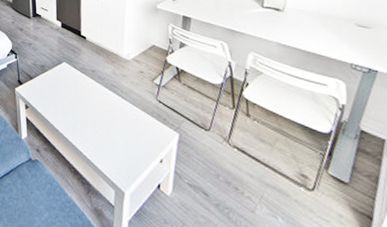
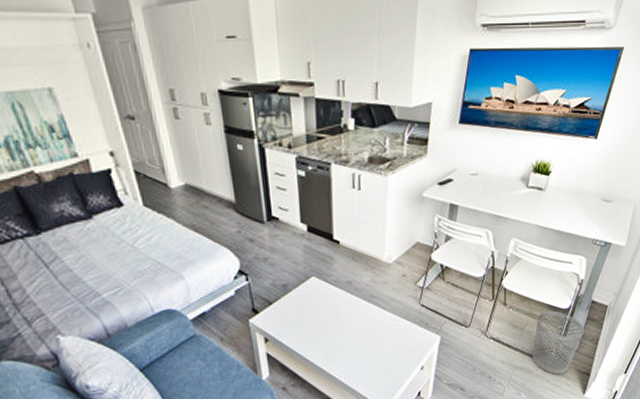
wastebasket: none [287,131,357,208] -> present [532,310,585,375]

